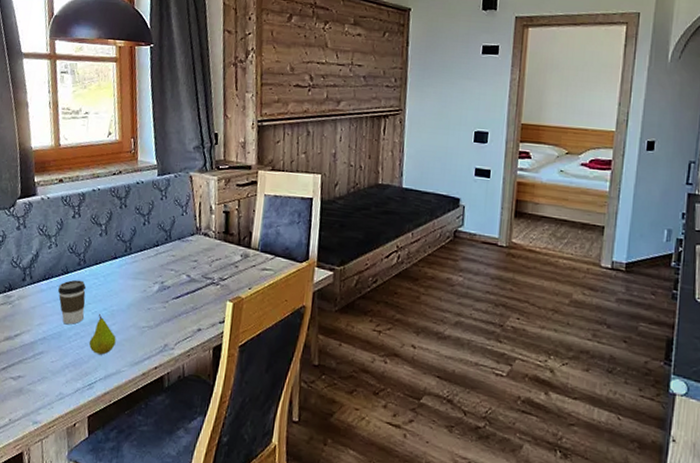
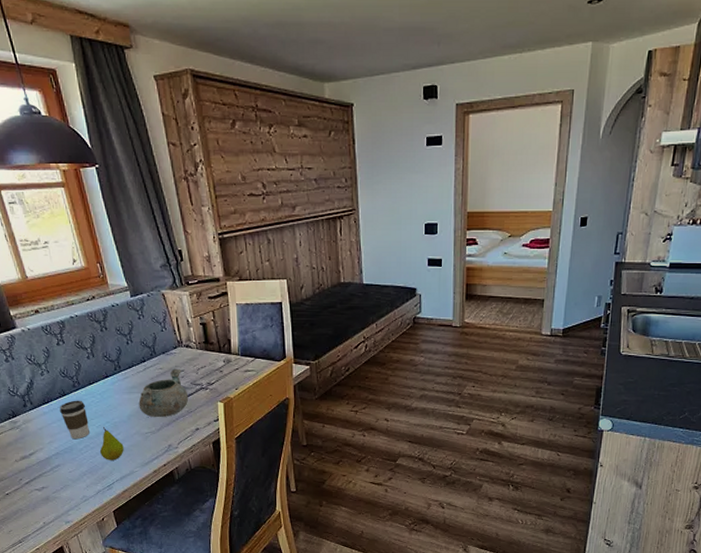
decorative bowl: none [141,257,197,311] -> present [138,368,189,418]

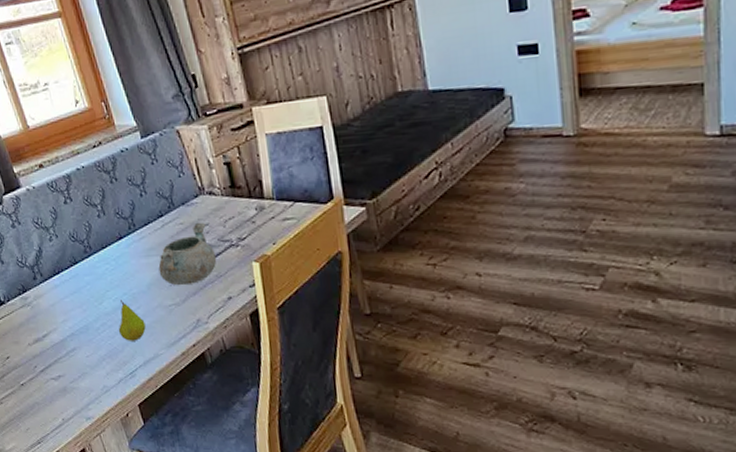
coffee cup: present [59,400,90,440] -> none [71,268,106,317]

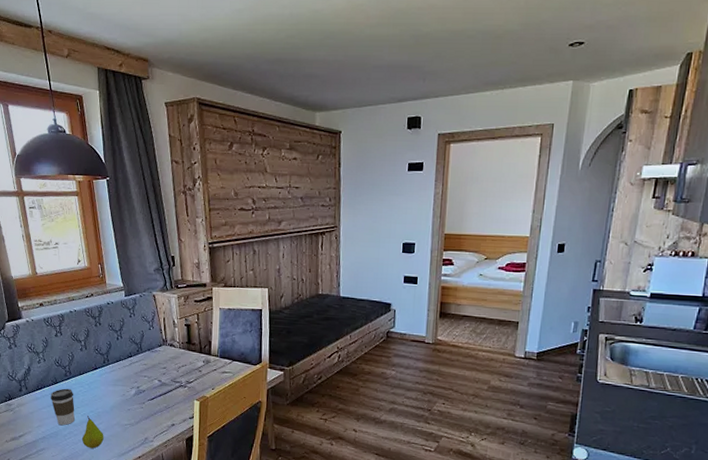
coffee cup: none [71,268,106,317] -> present [50,388,75,426]
decorative bowl: present [158,222,217,286] -> none [122,365,168,411]

